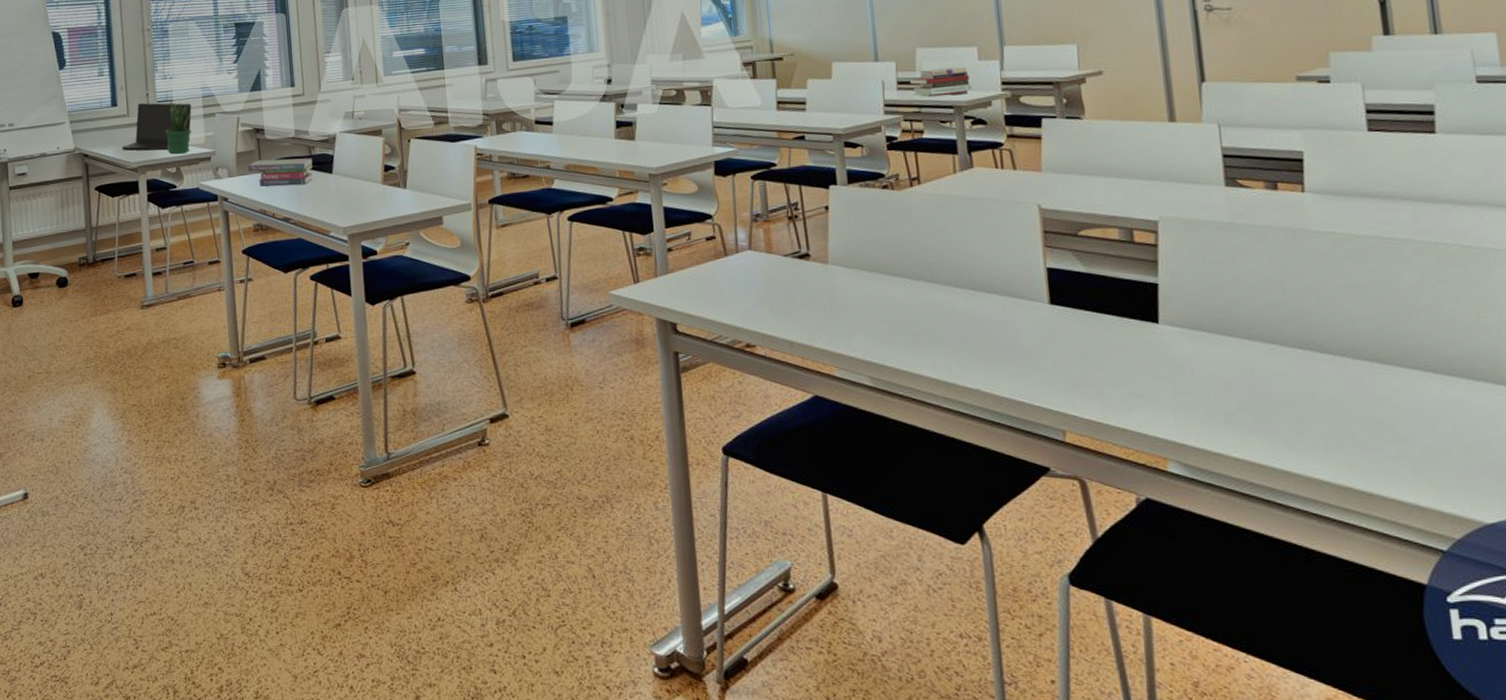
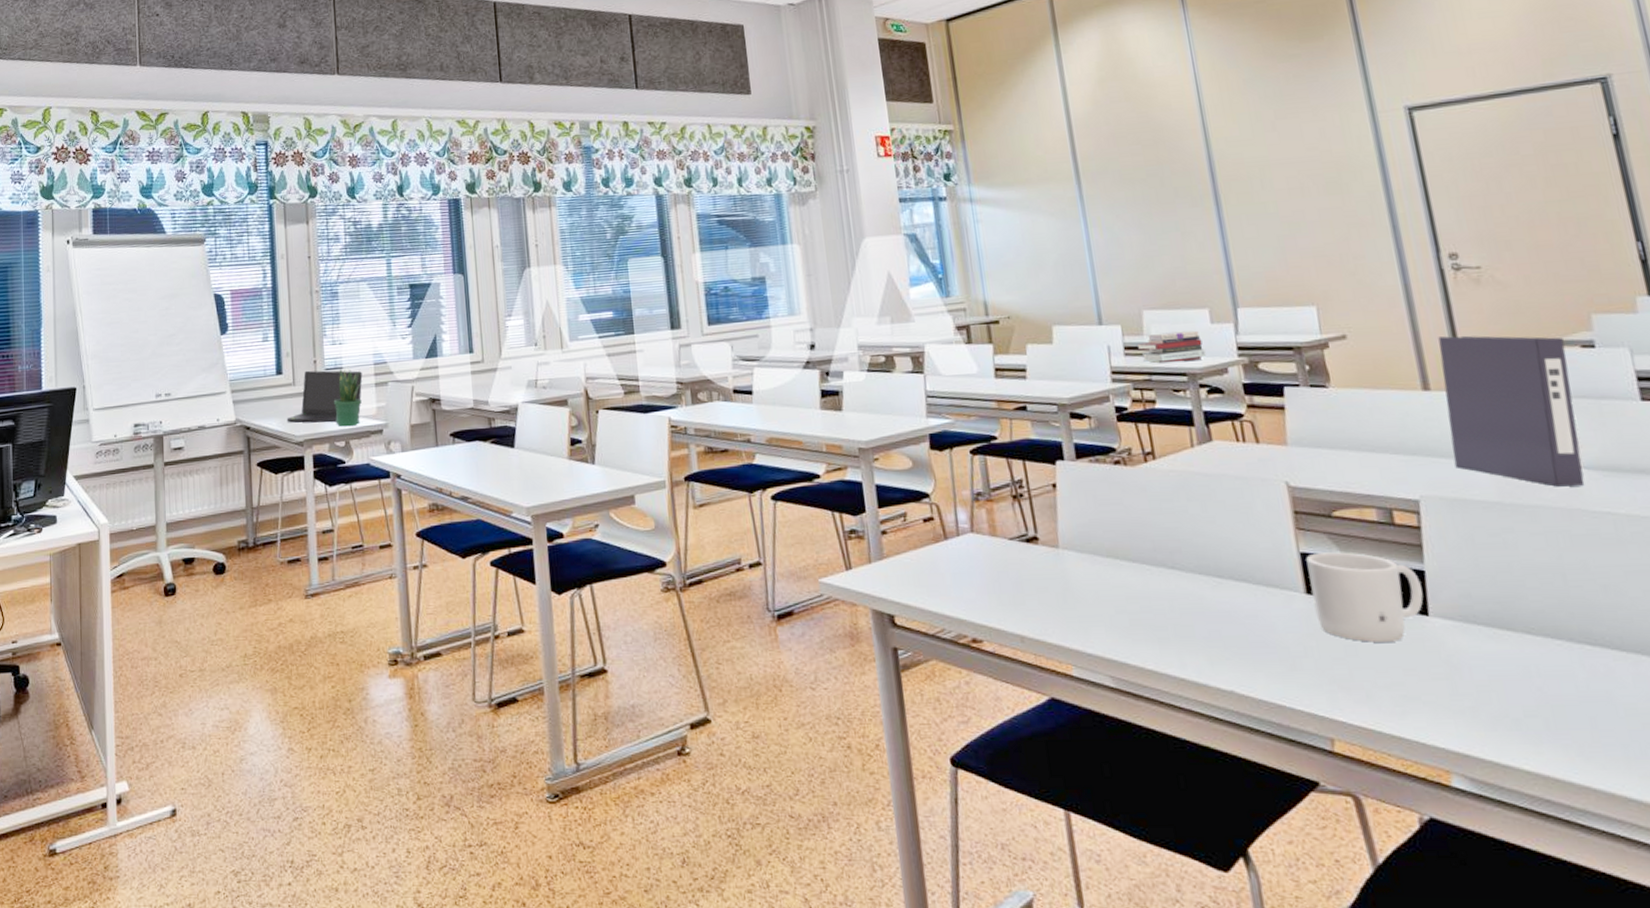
books: present [248,158,313,187] -> none [423,431,493,462]
mug: none [1052,267,1155,347] -> present [1306,552,1424,642]
binder: none [1187,71,1310,209] -> present [1438,335,1585,487]

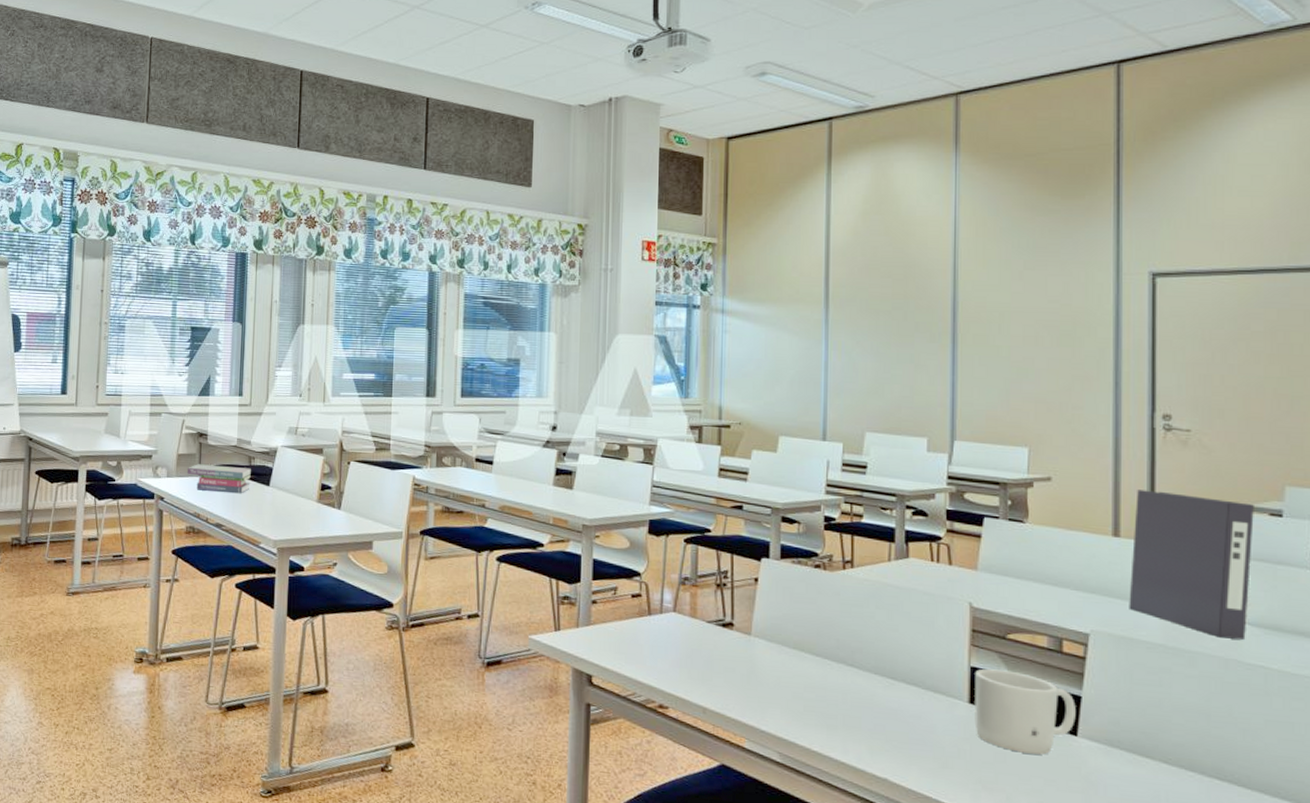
laptop: present [286,370,363,423] -> none [66,394,139,444]
planter: present [333,369,363,427] -> none [110,396,139,449]
books: none [423,431,493,462] -> present [188,464,251,494]
books: present [1138,330,1206,364] -> none [855,454,917,484]

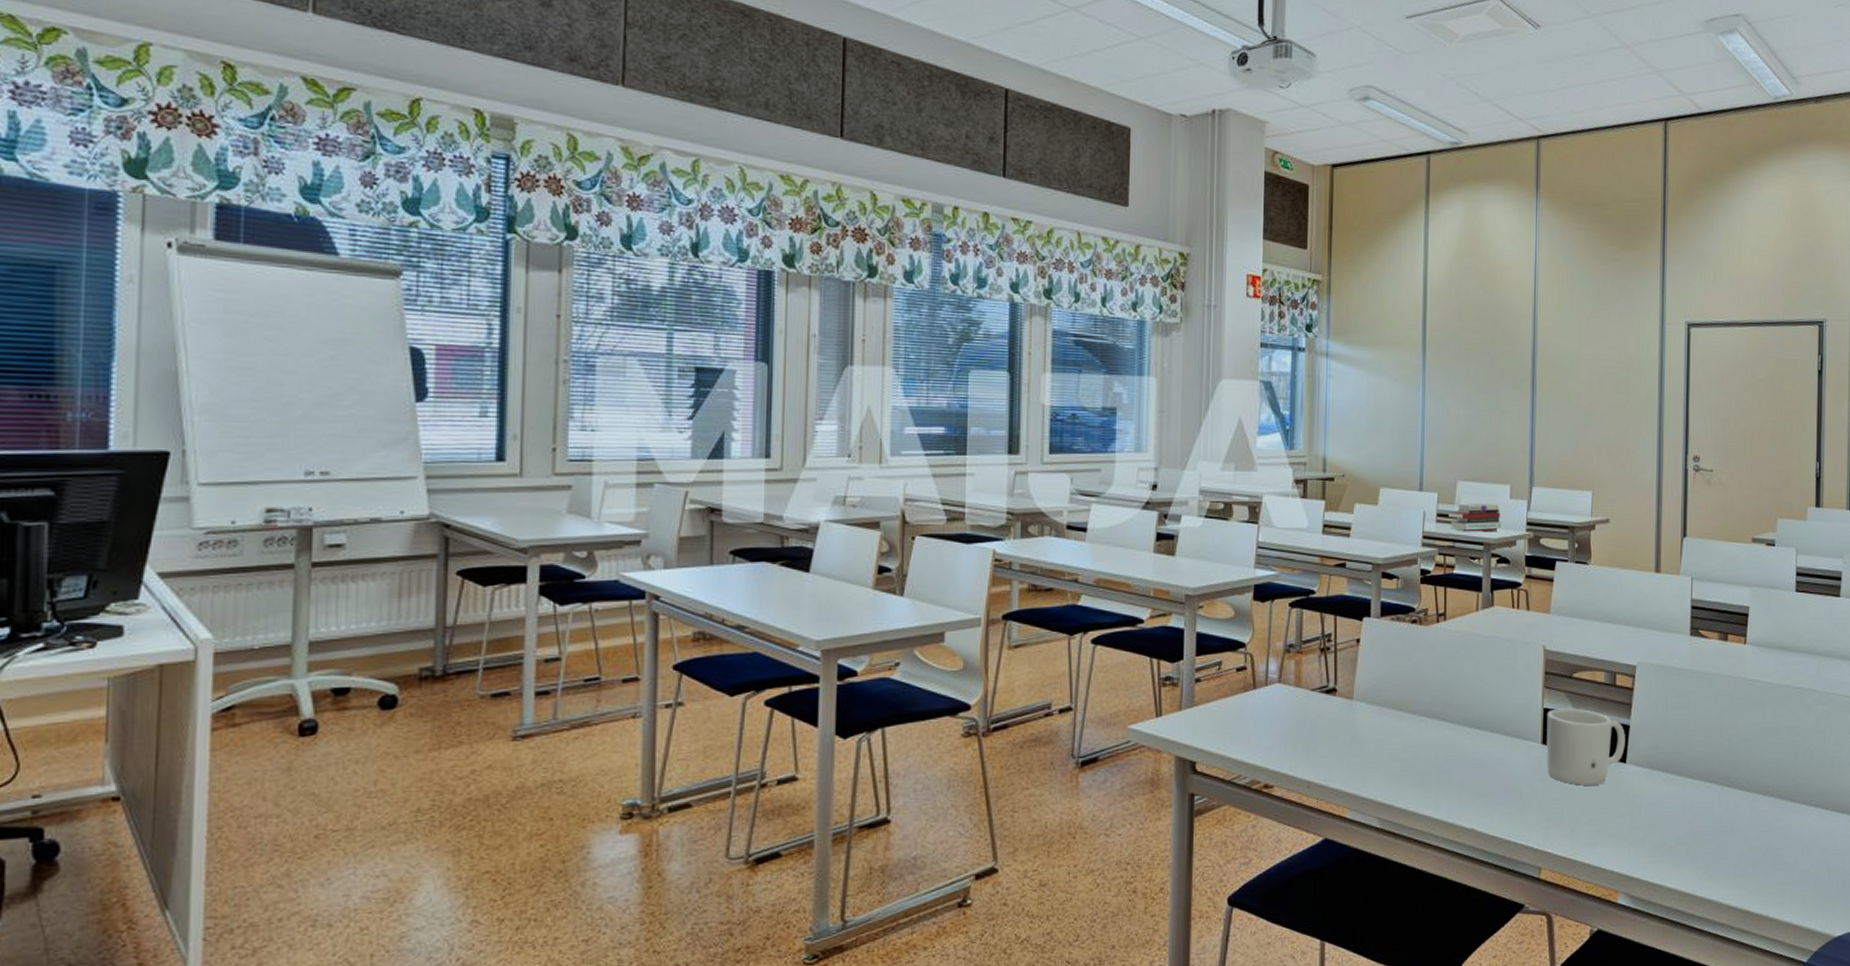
books: present [188,464,251,494] -> none [694,549,784,585]
books: none [855,454,917,484] -> present [1448,503,1501,532]
binder: present [1129,490,1254,640] -> none [1666,527,1756,659]

